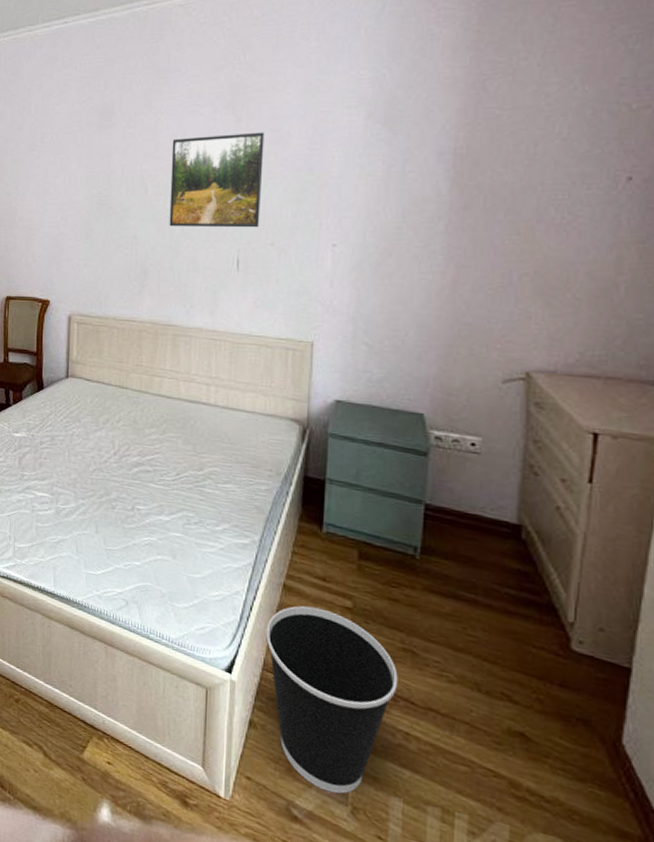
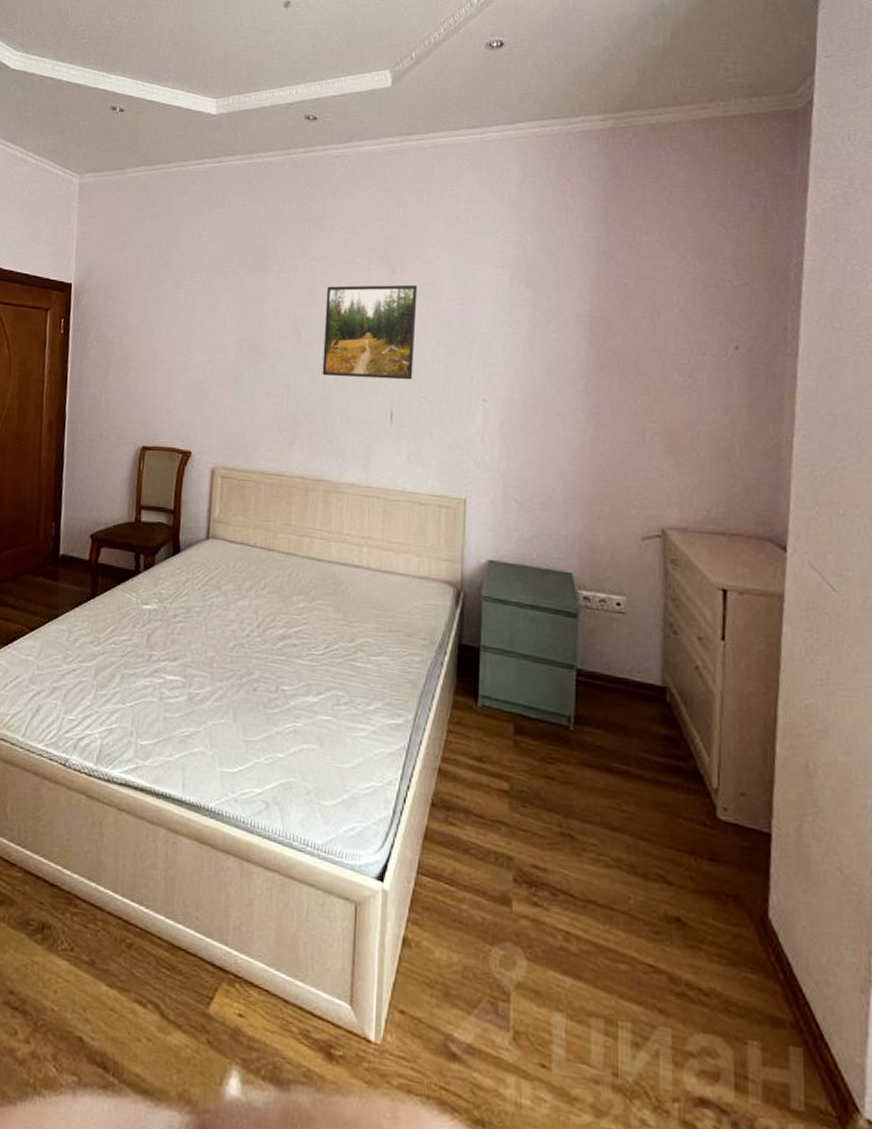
wastebasket: present [266,606,398,794] -> none [421,792,556,1018]

